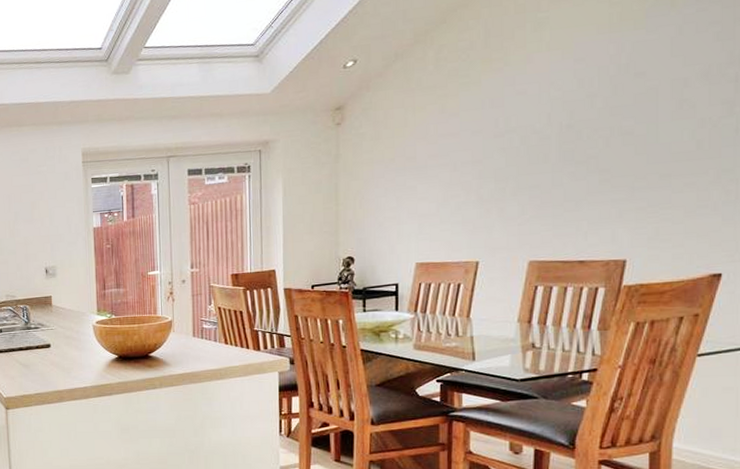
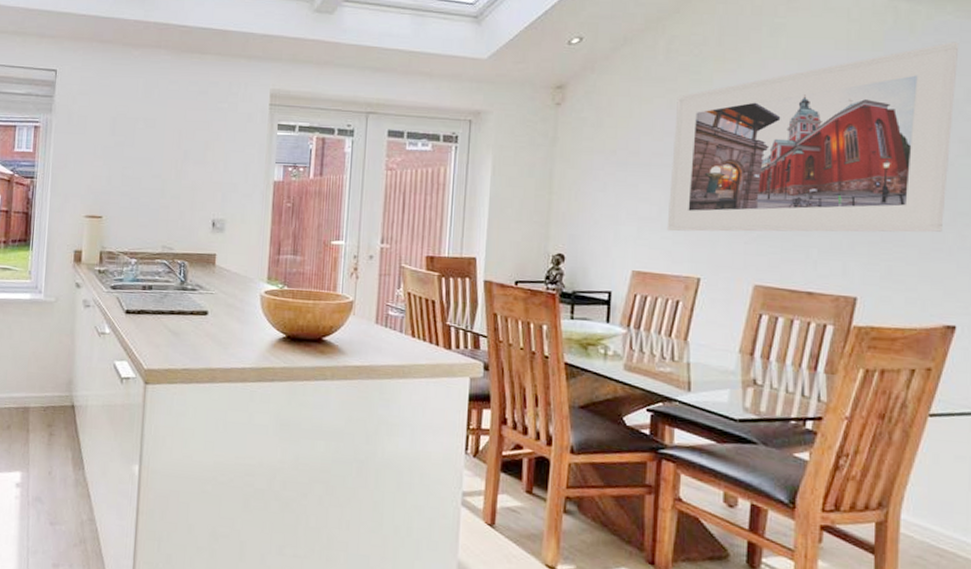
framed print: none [445,8,721,224] -> present [666,41,959,233]

